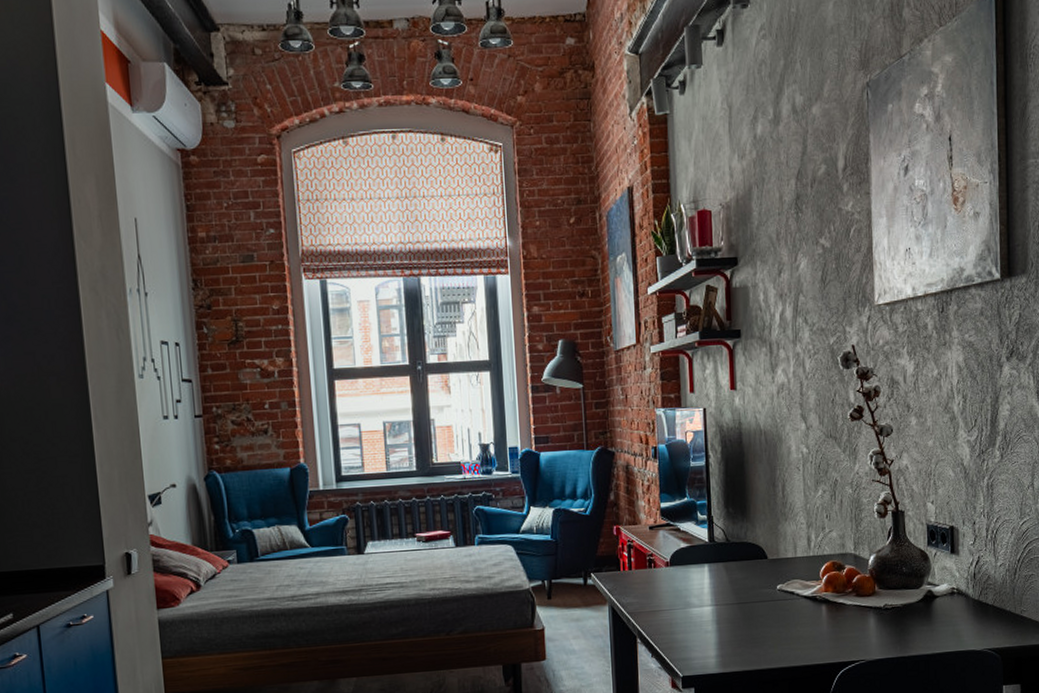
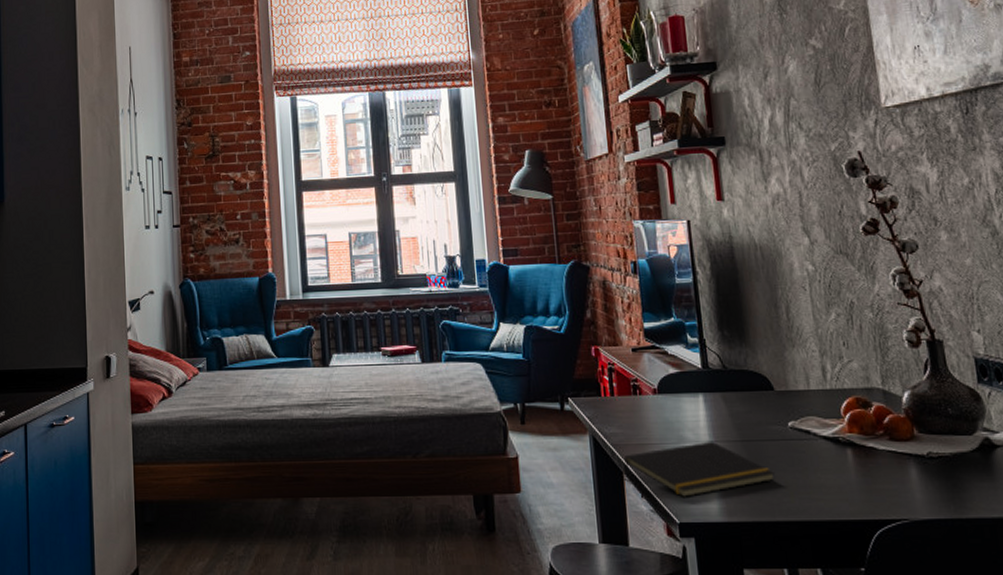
notepad: none [638,605,764,655] -> present [624,441,776,497]

